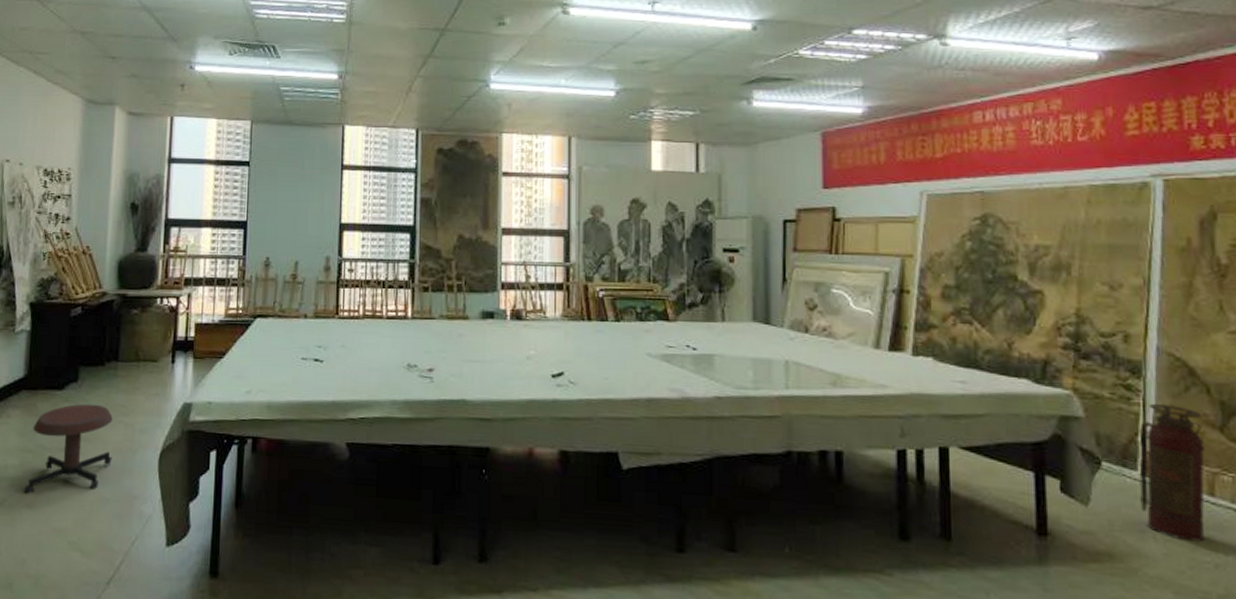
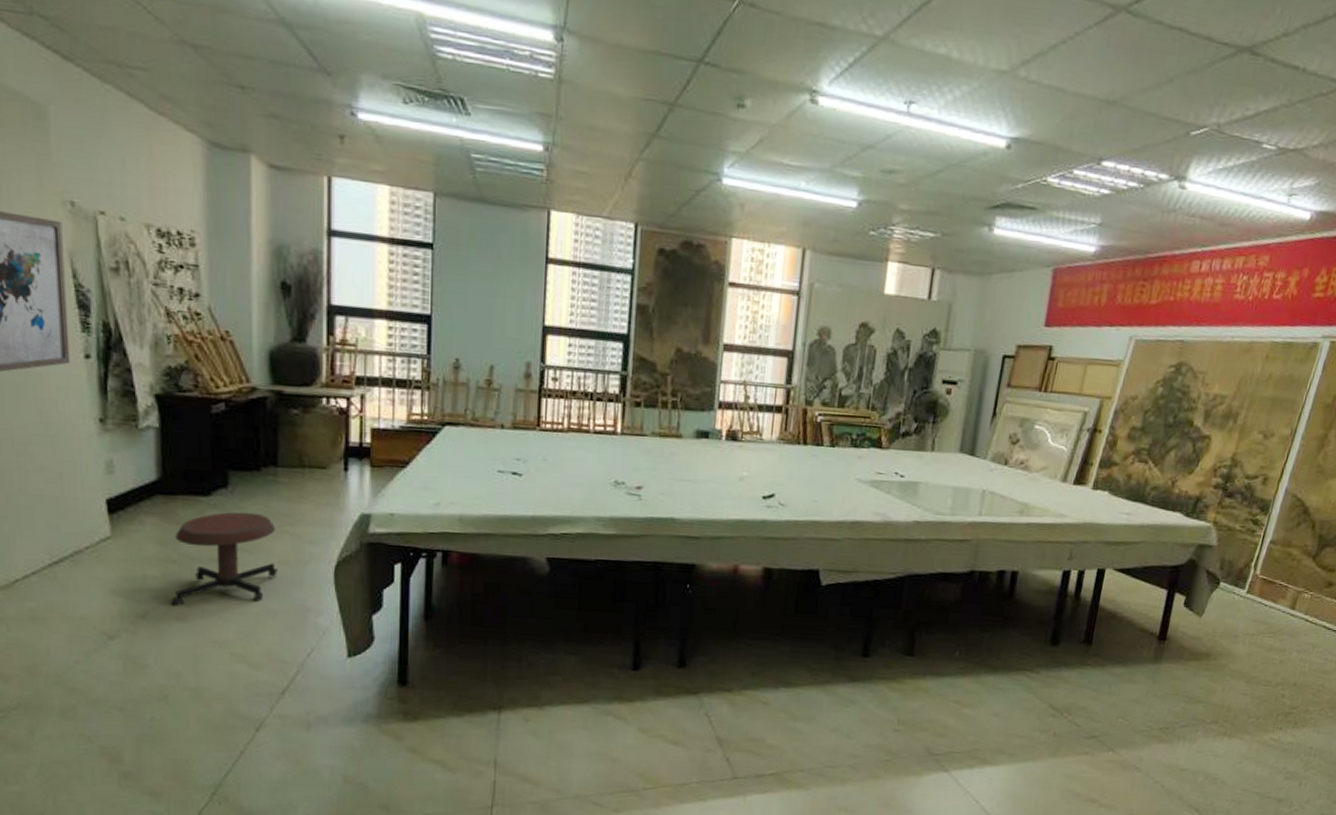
fire extinguisher: present [1139,403,1206,542] -> none [1239,535,1304,644]

